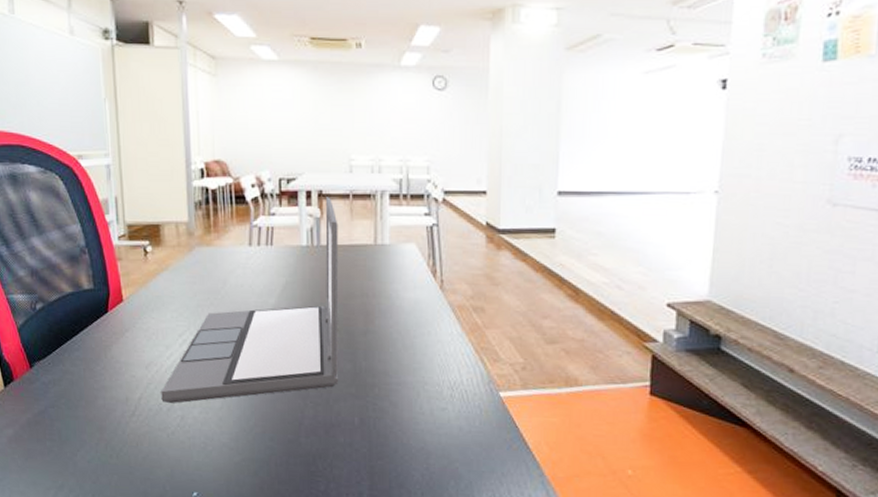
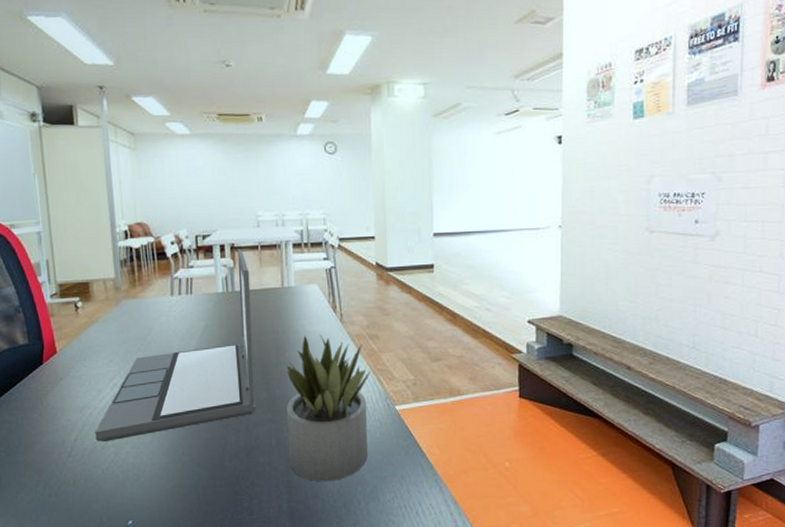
succulent plant: none [372,301,473,472] -> present [286,335,371,482]

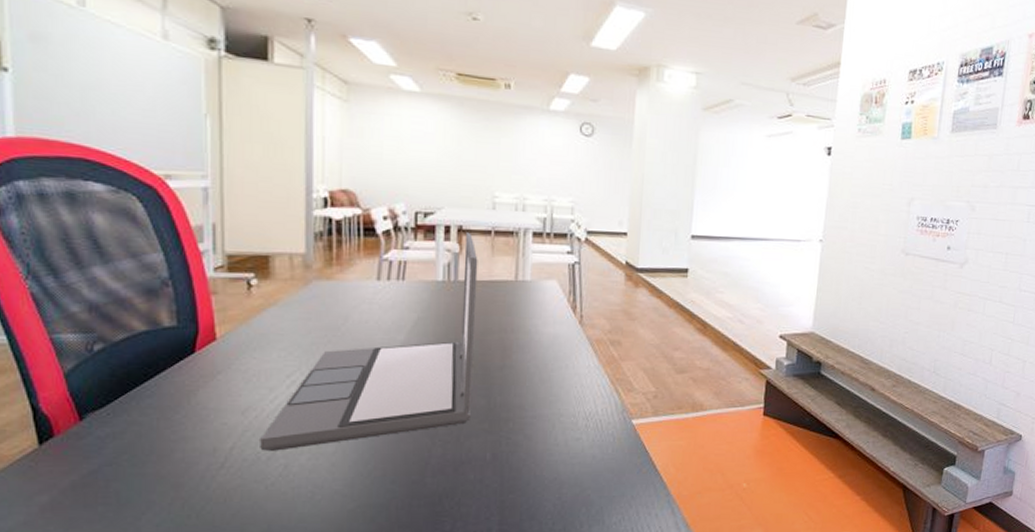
succulent plant: present [286,335,371,482] -> none [504,336,609,502]

